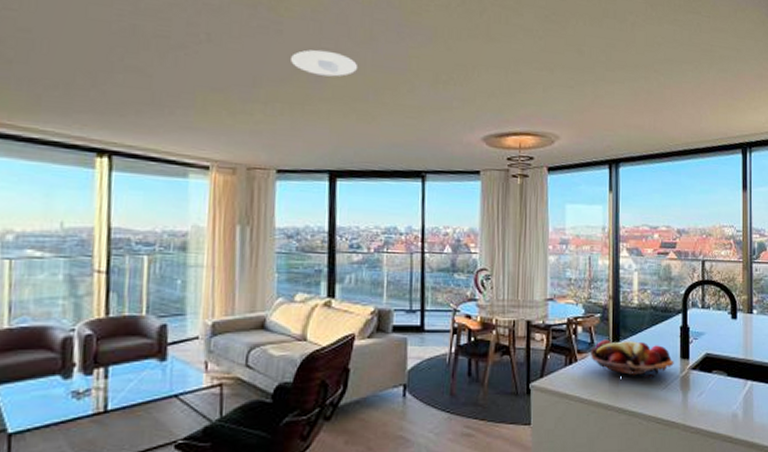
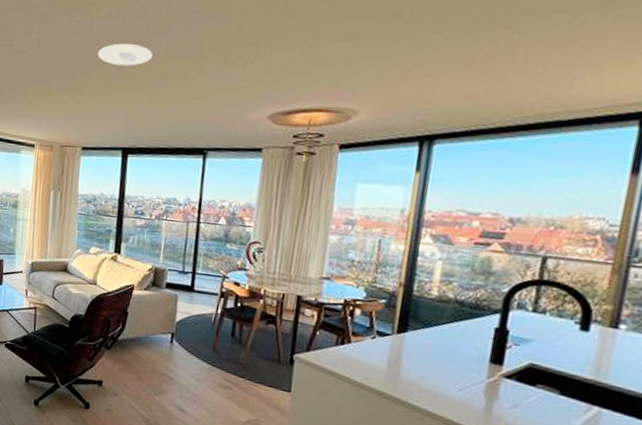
fruit basket: present [590,339,674,379] -> none [367,326,480,376]

